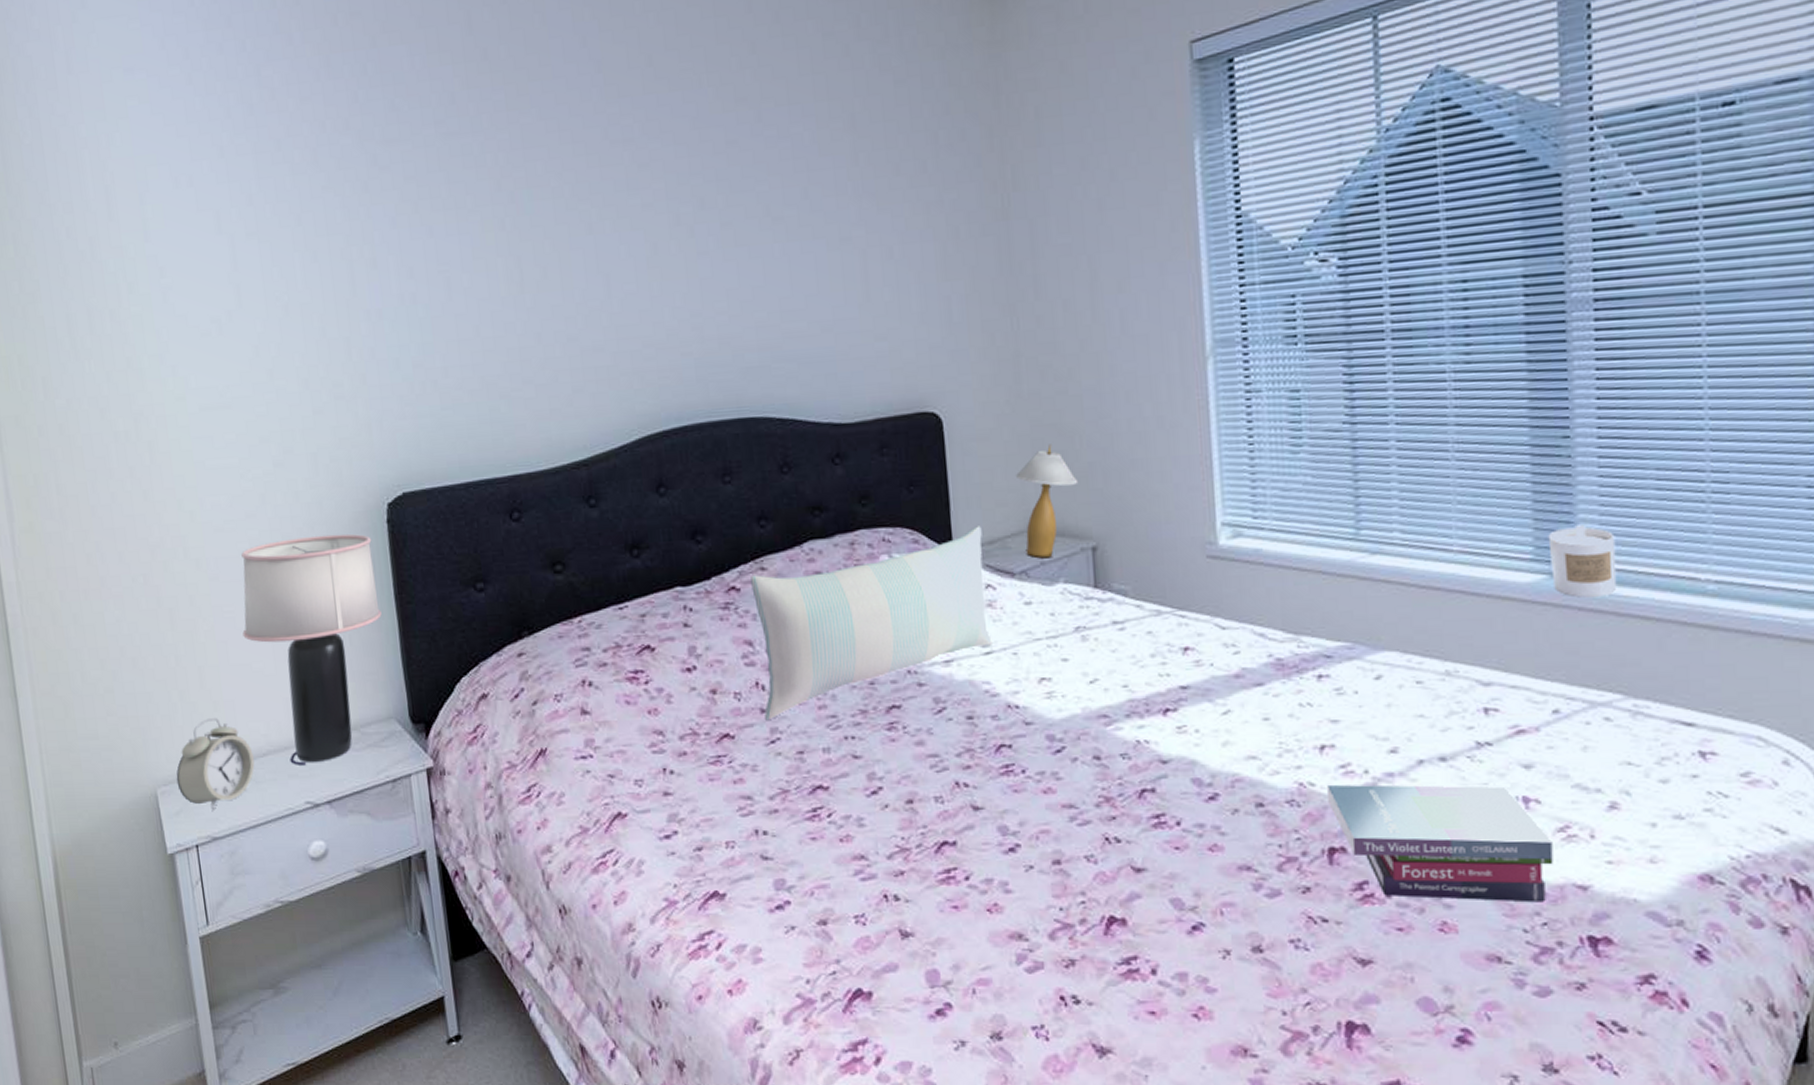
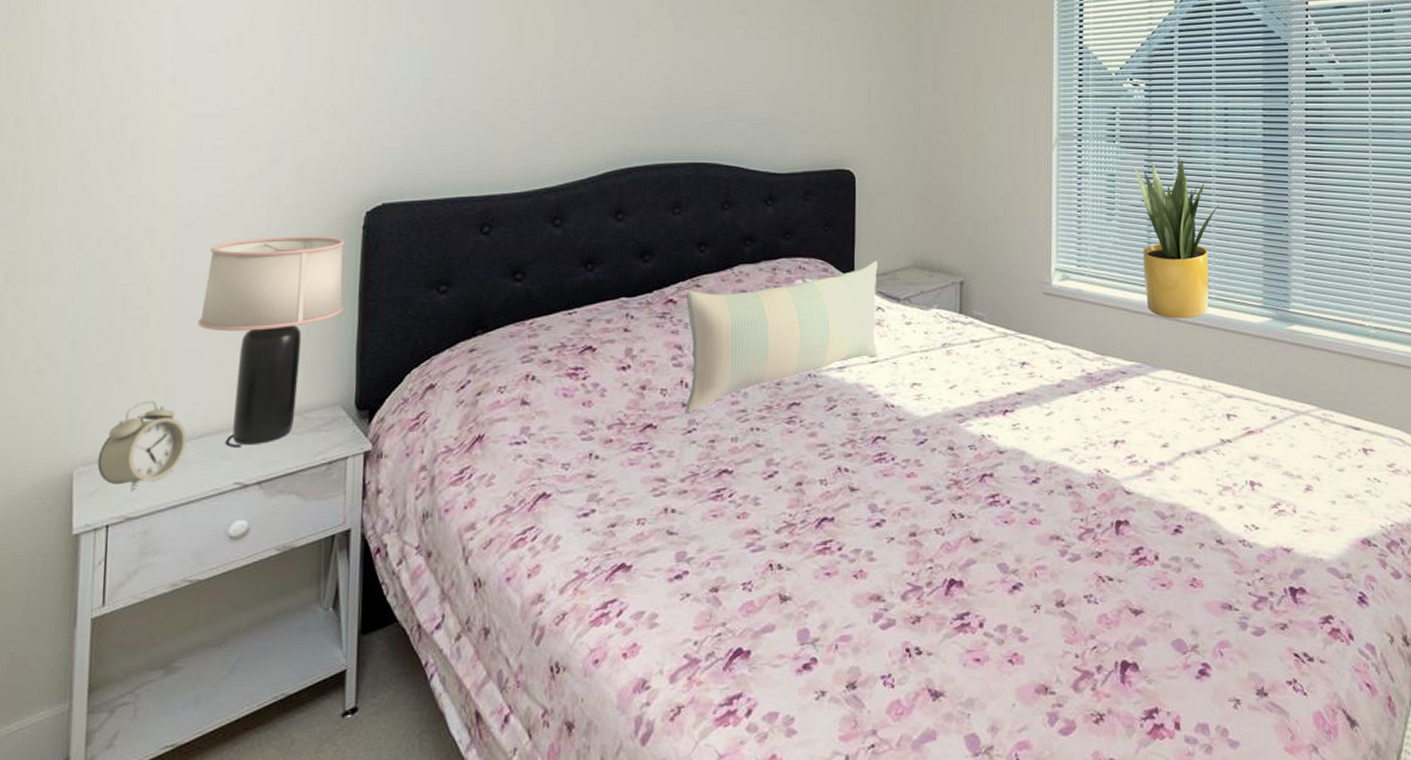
table lamp: present [1015,444,1079,559] -> none [907,201,954,289]
books: present [1326,784,1553,903] -> none [1117,471,1269,562]
planter: none [1329,357,1460,582] -> present [1135,157,1219,319]
candle: present [1548,525,1618,599] -> none [1272,284,1315,336]

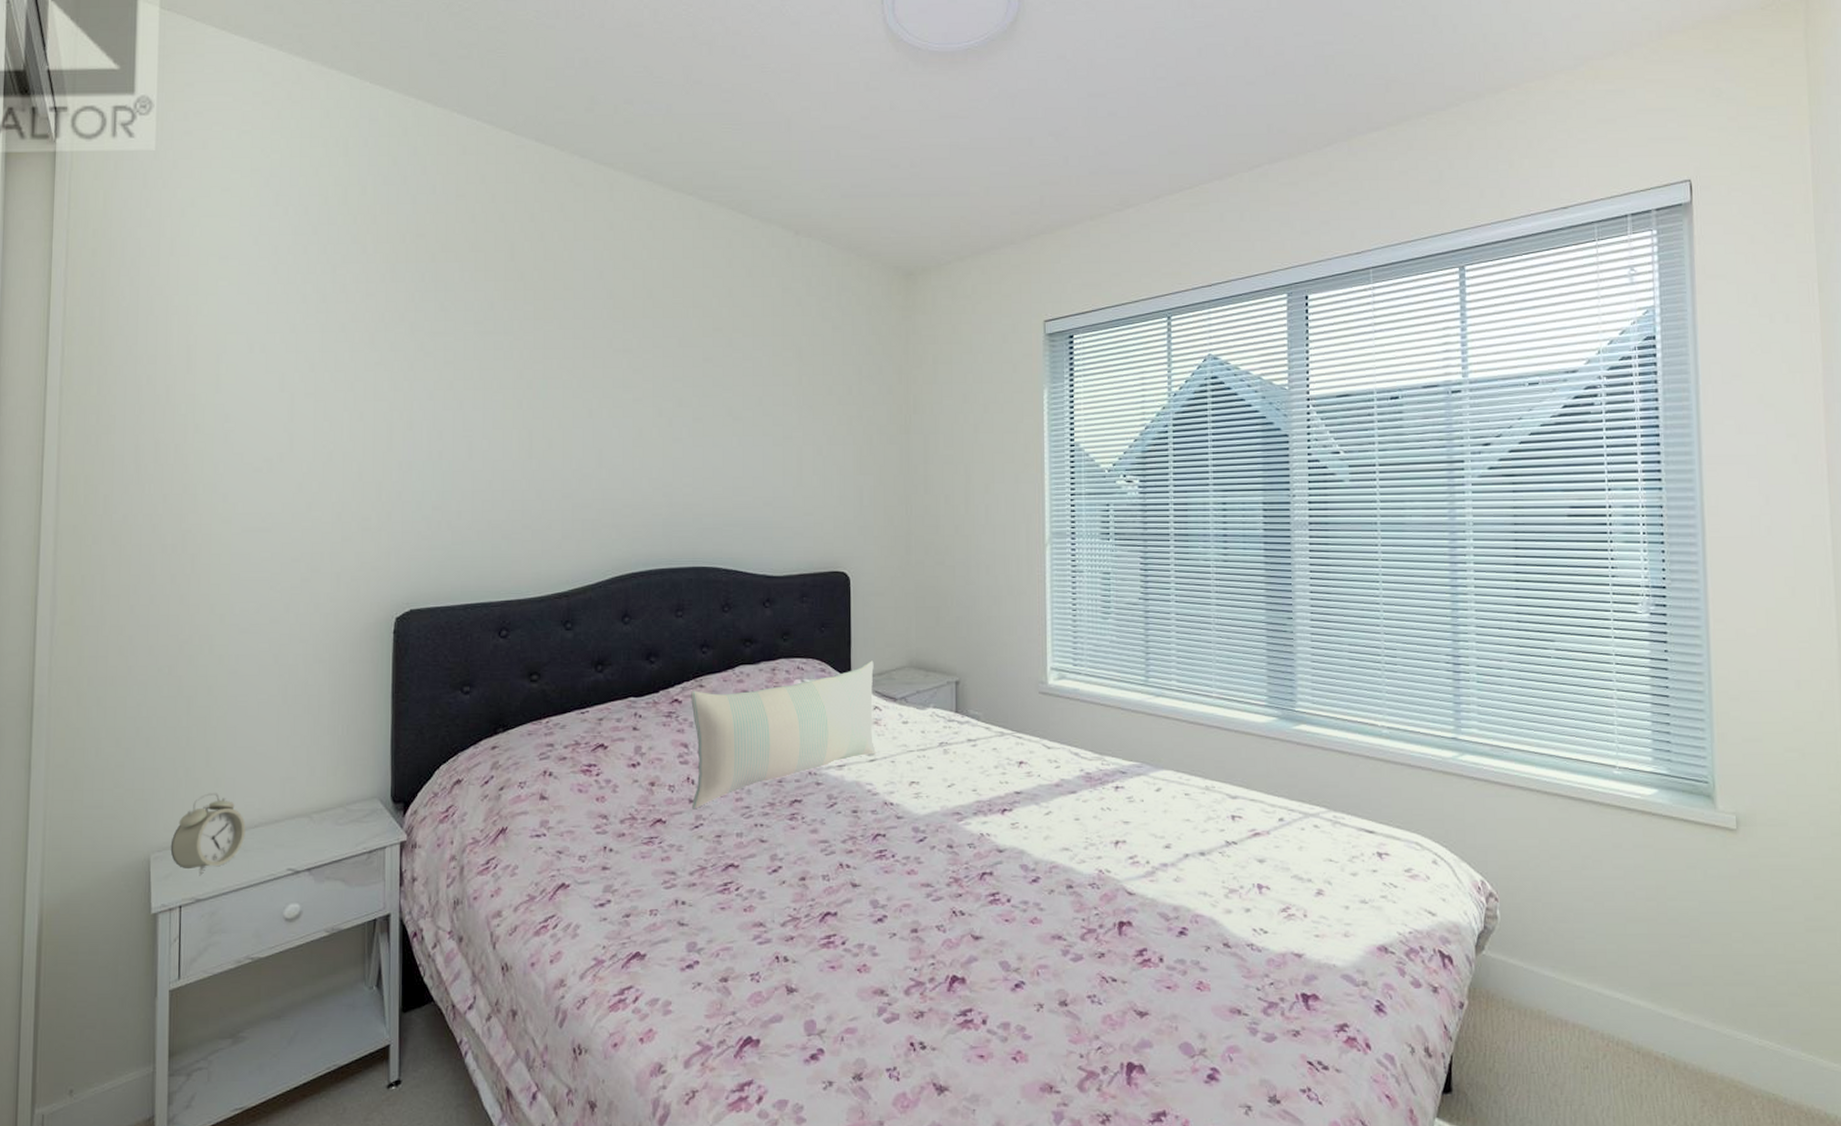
table lamp: present [198,236,345,449] -> none [252,640,378,838]
planter: present [1135,157,1219,319] -> none [1130,554,1219,718]

